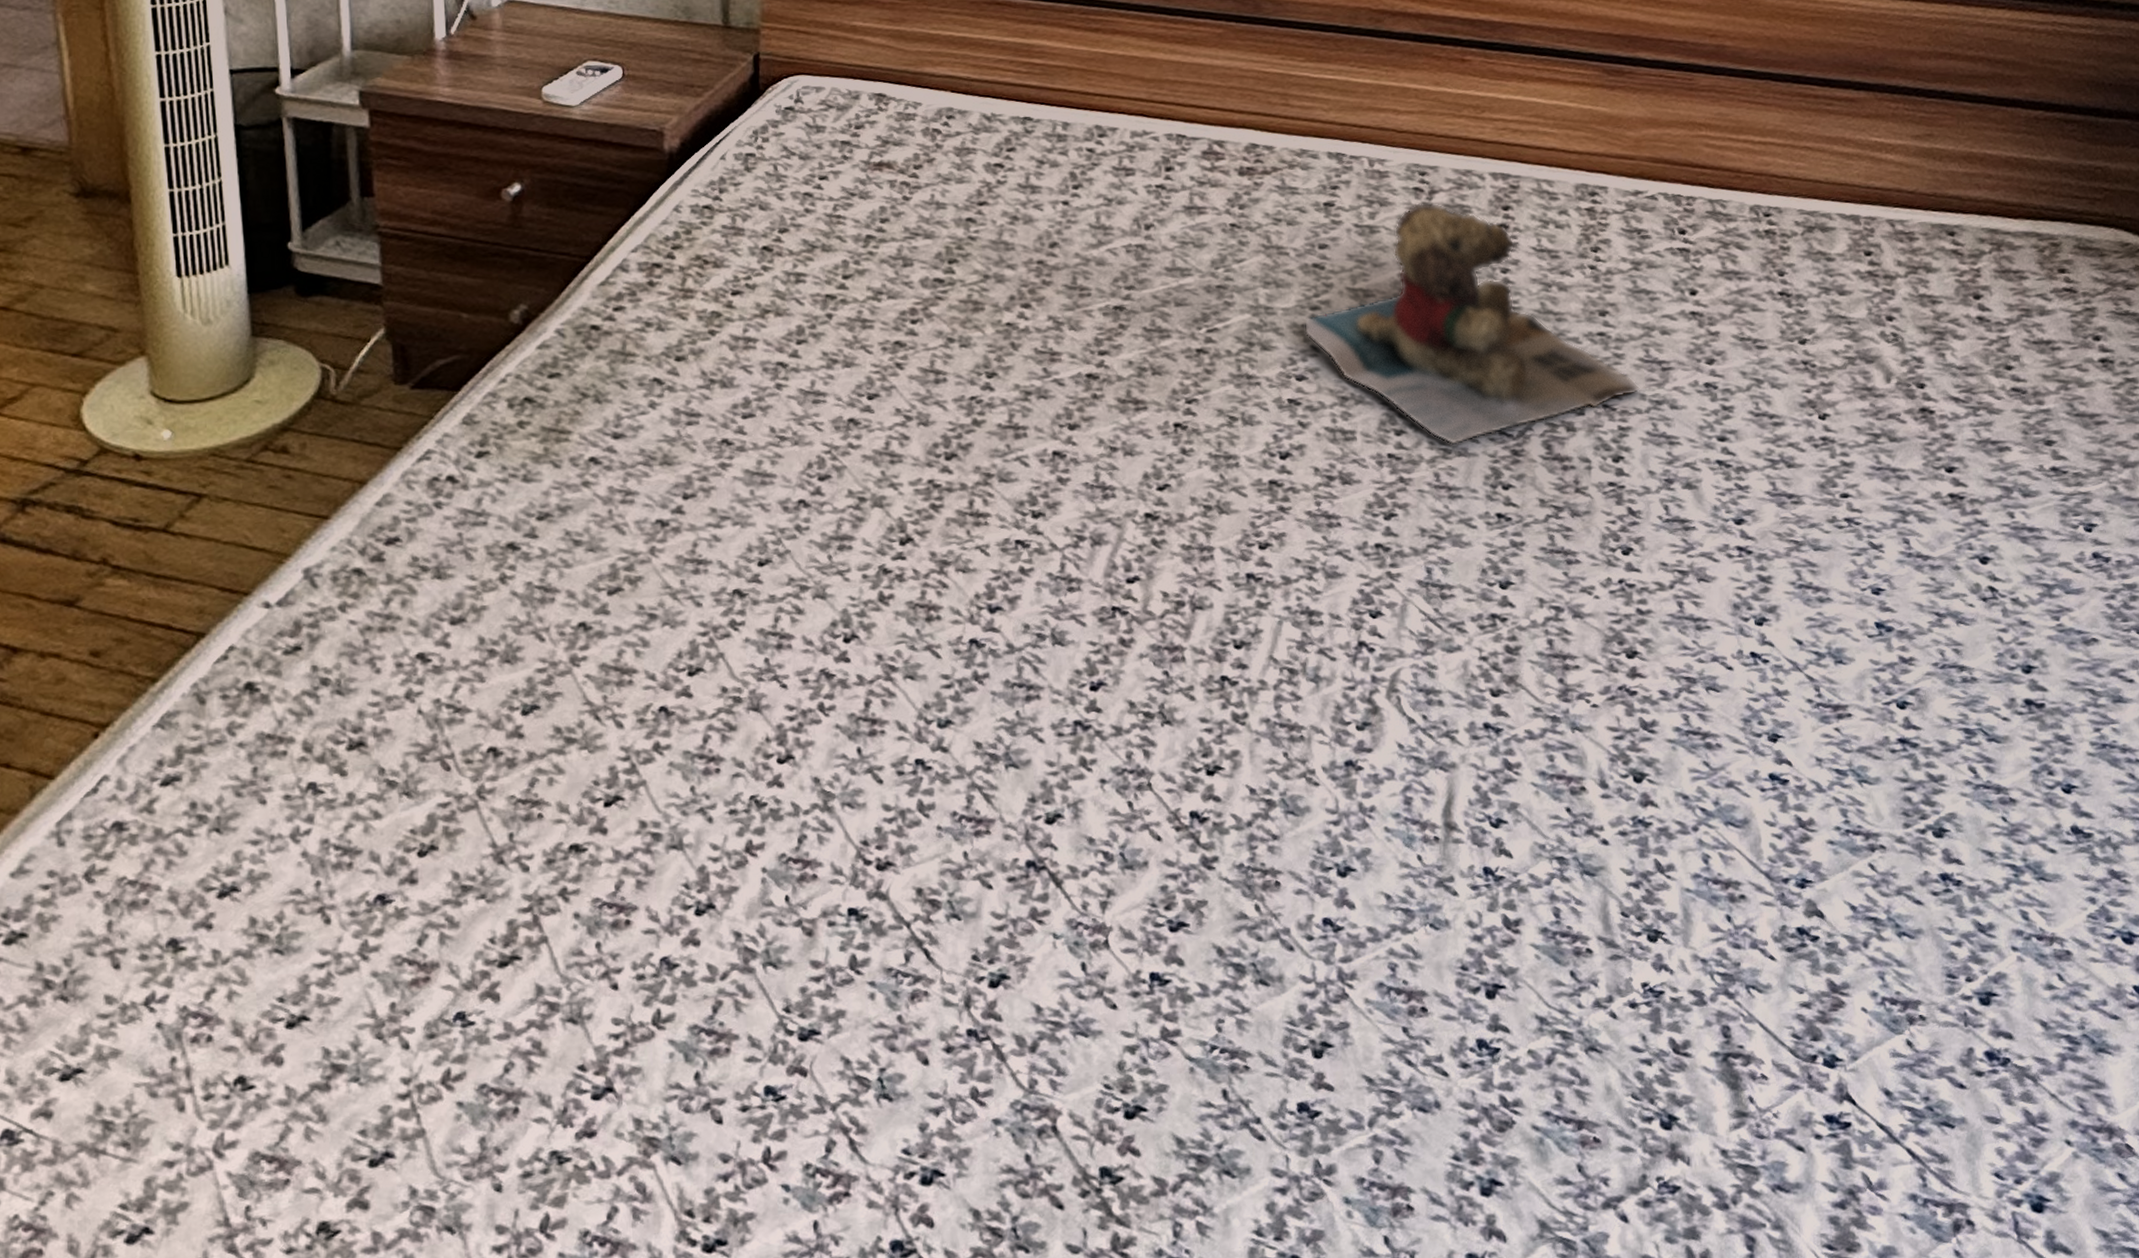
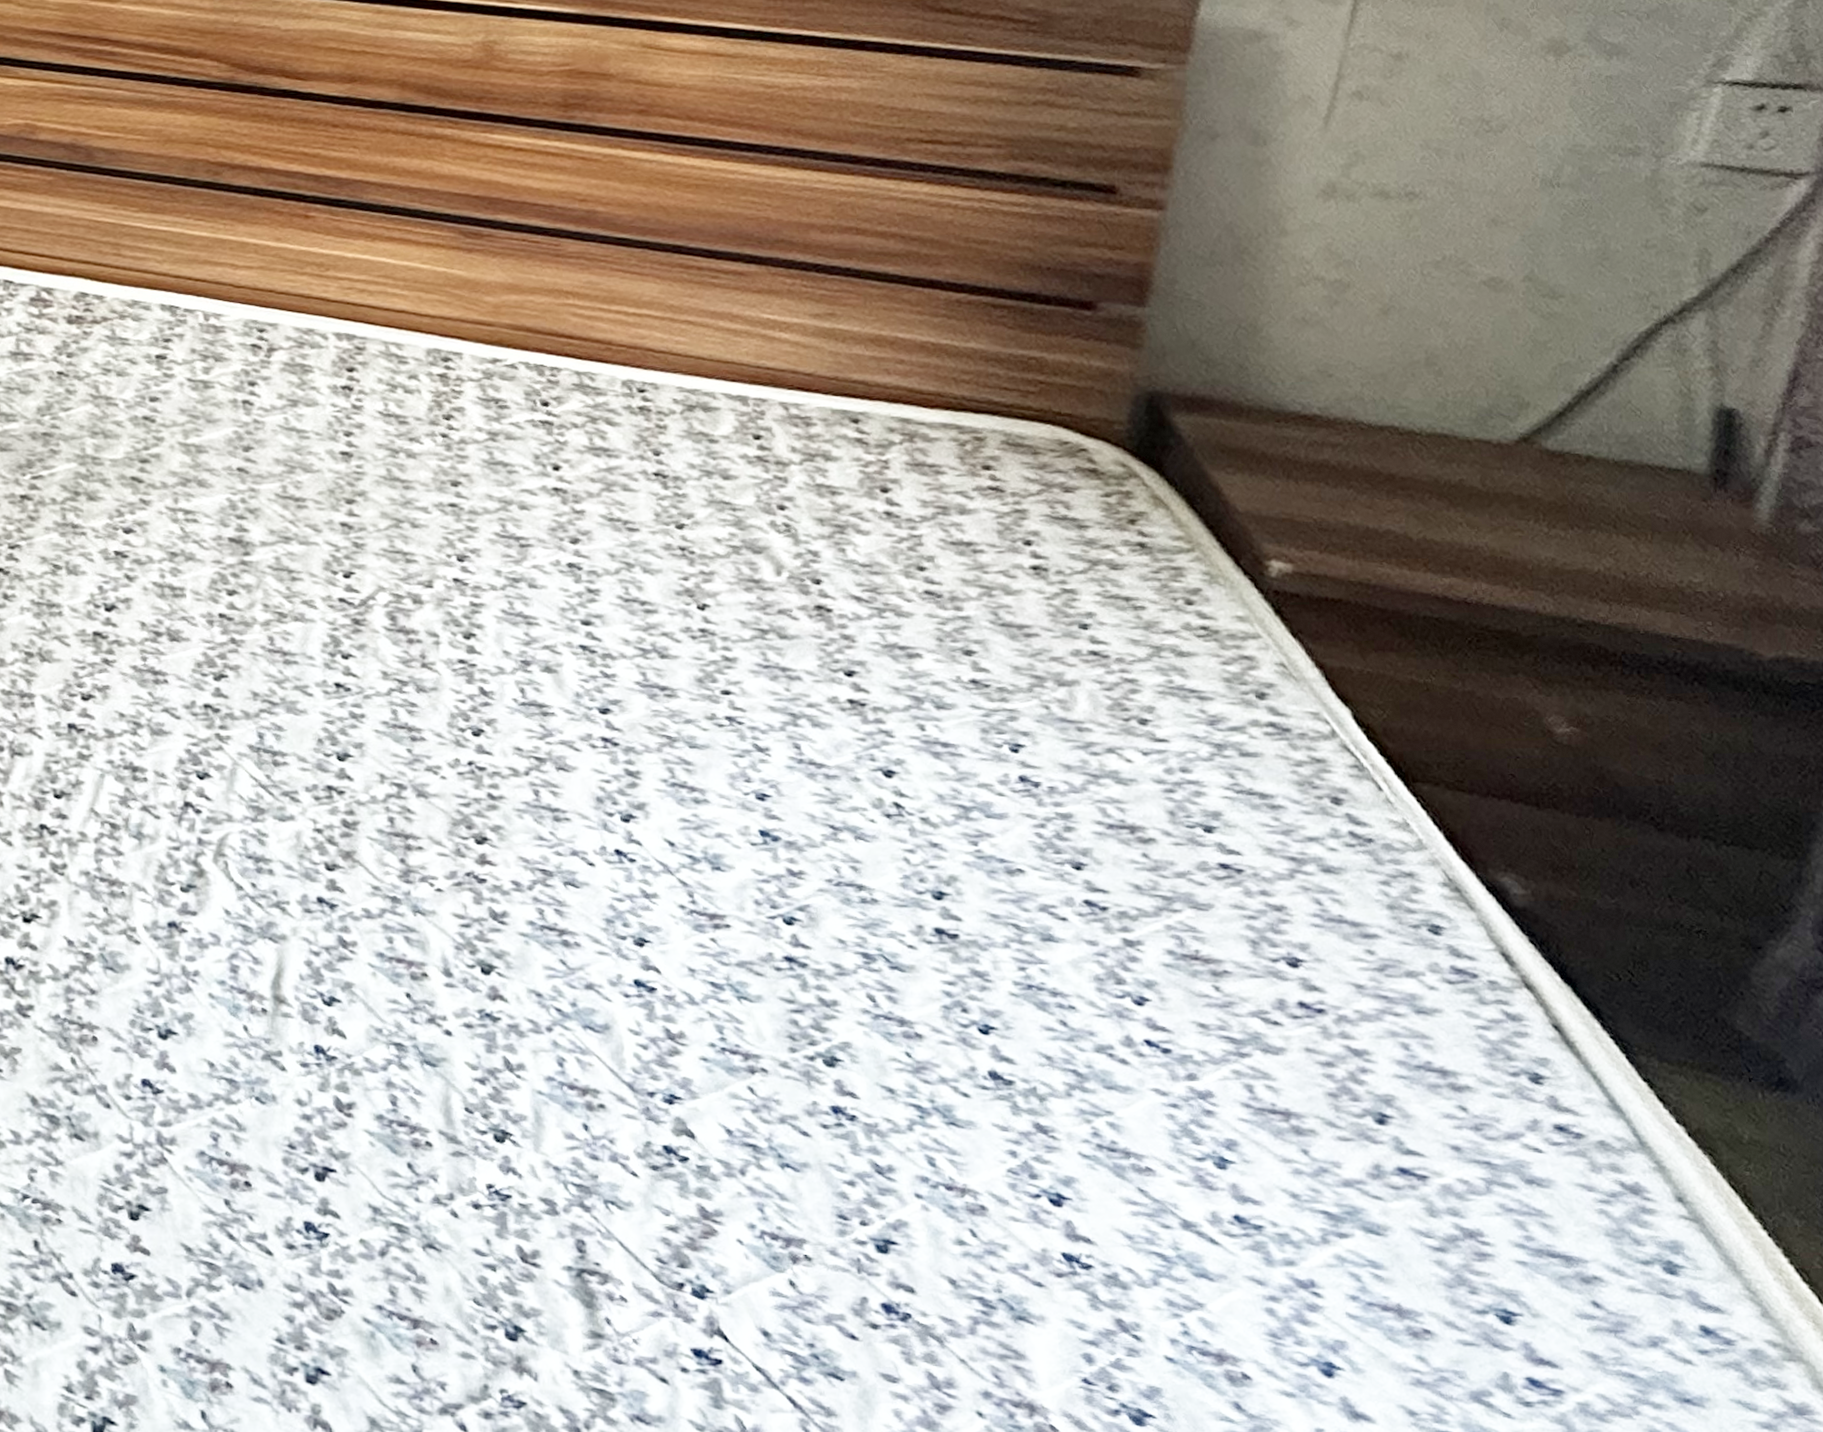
teddy bear: present [1303,202,1648,446] -> none [132,360,503,610]

